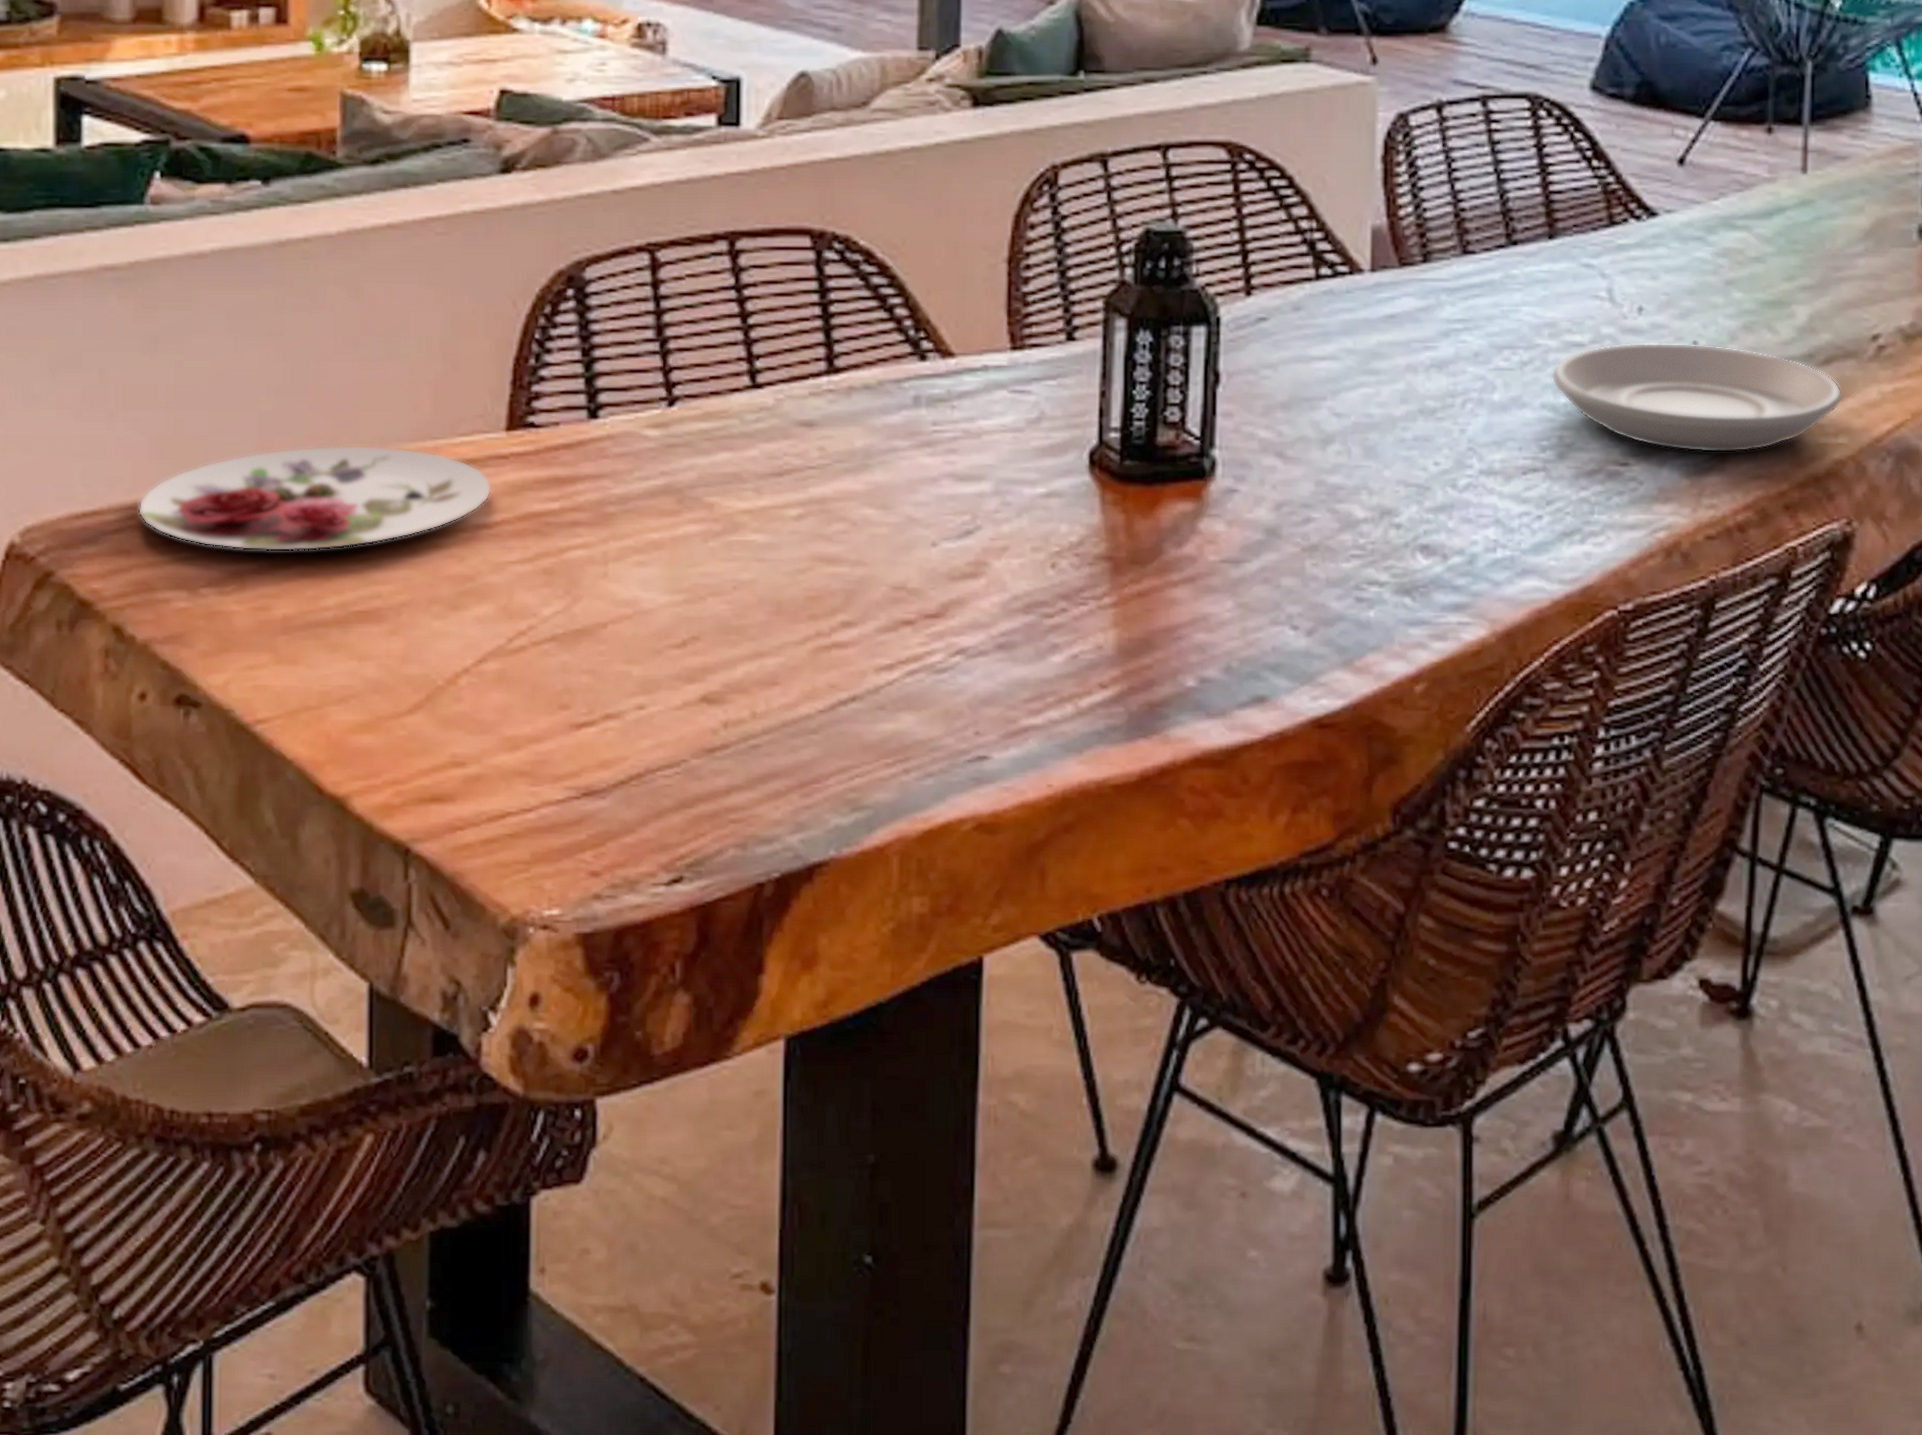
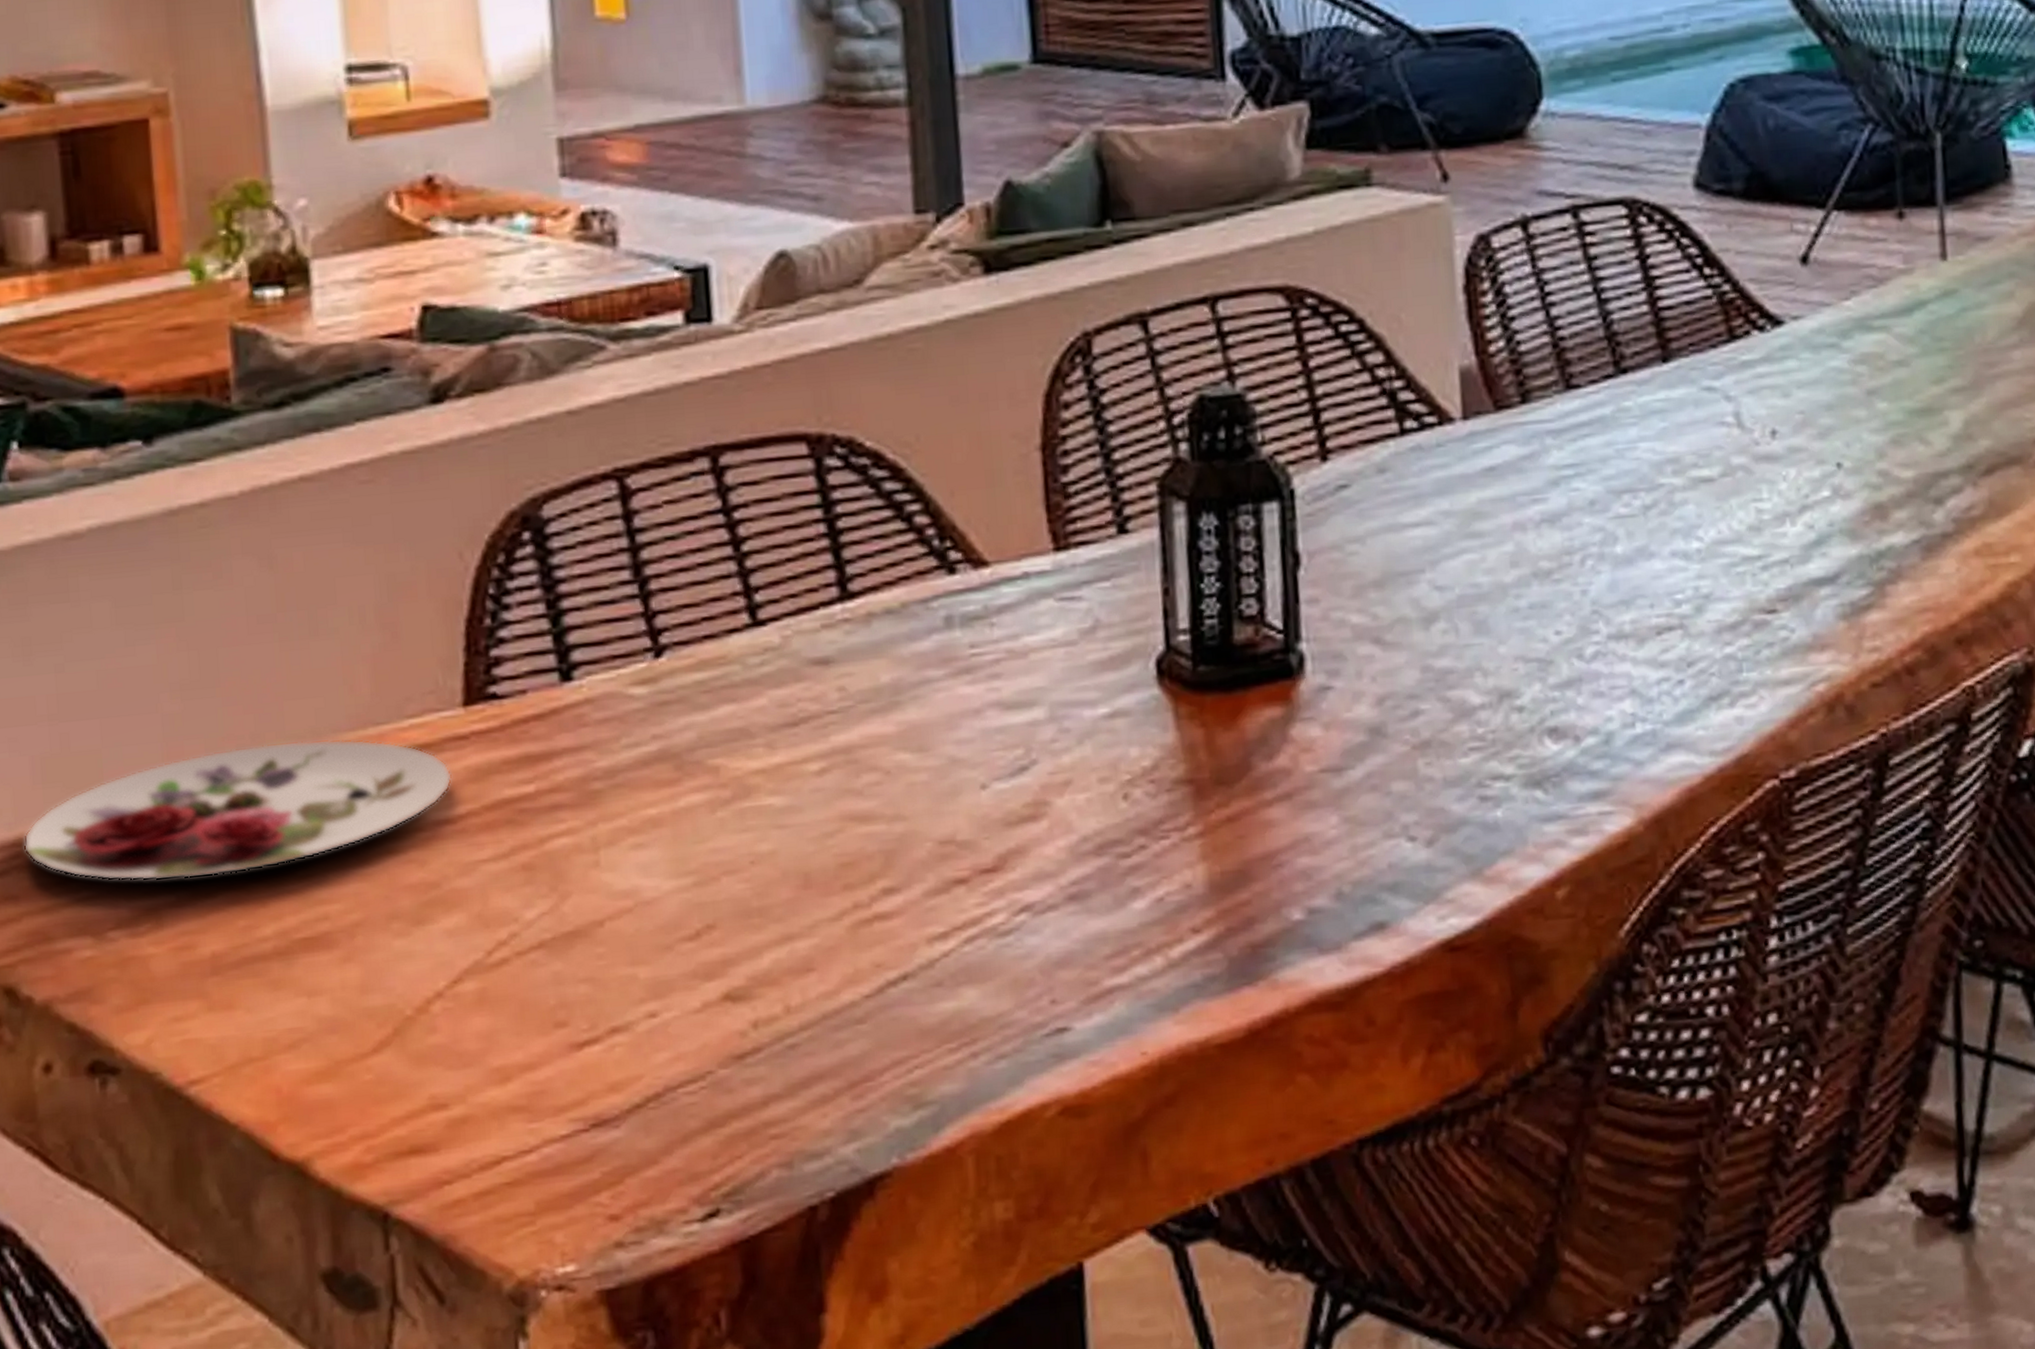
plate: present [1551,342,1843,453] -> none [1679,465,2011,590]

